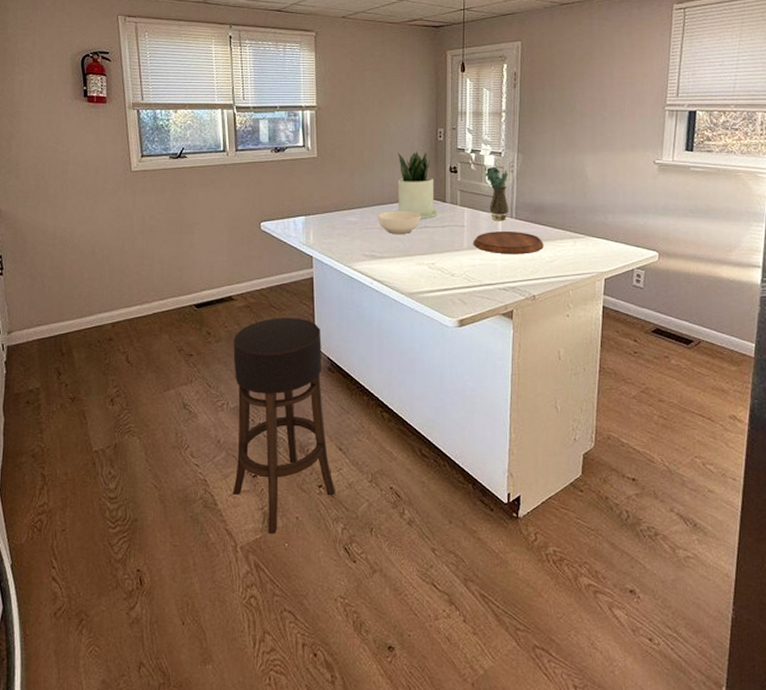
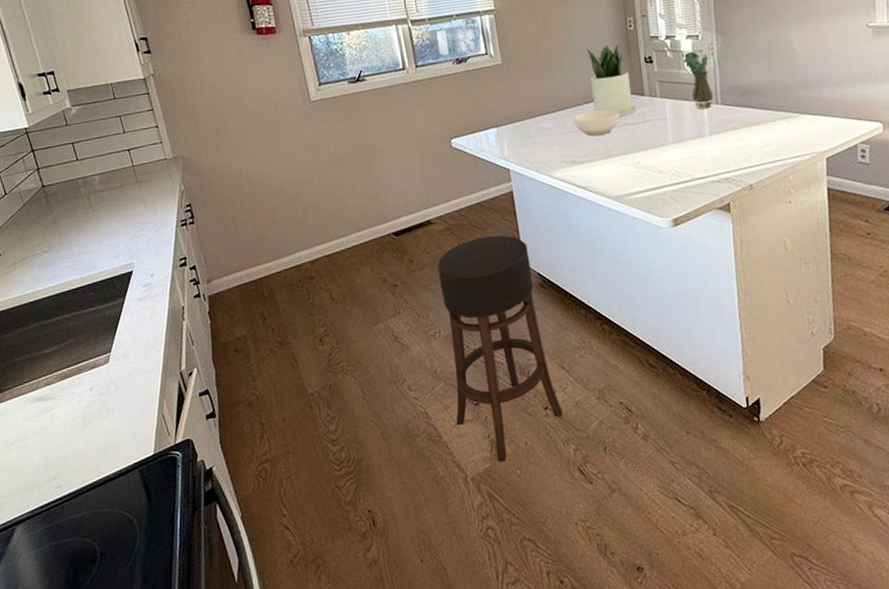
cutting board: present [474,232,544,255] -> none [679,118,756,144]

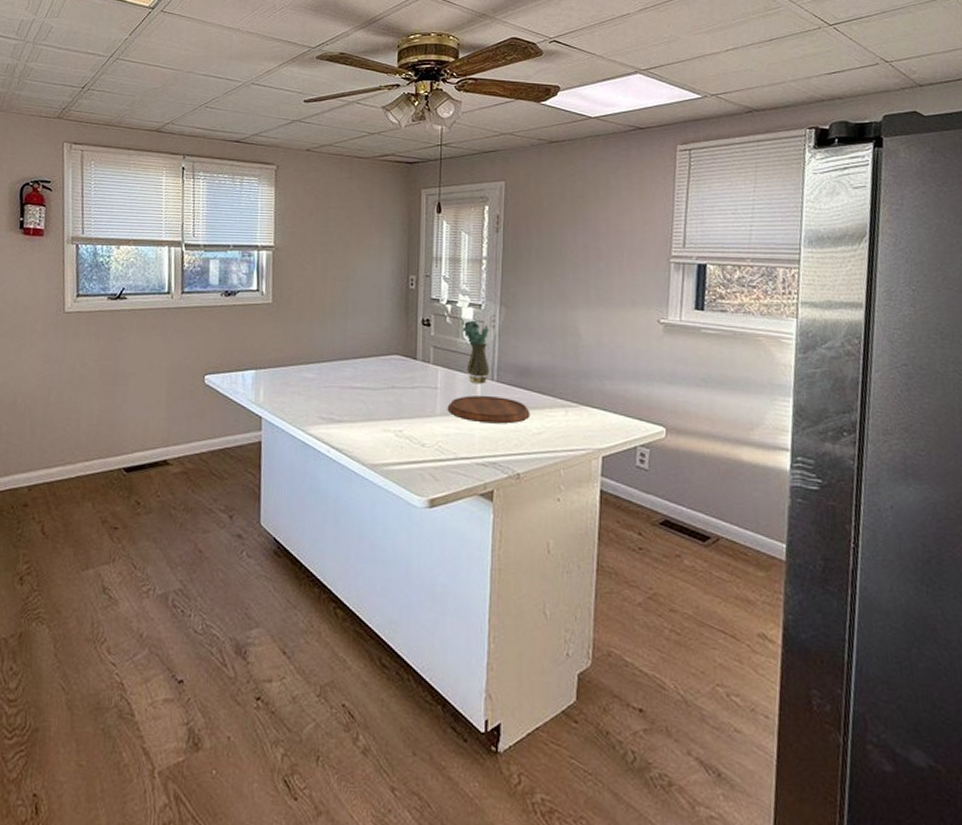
bar stool: present [437,235,563,462] -> none [153,487,276,757]
bowl: present [572,109,621,137] -> none [337,367,389,396]
planter: present [586,44,638,117] -> none [359,300,408,379]
cutting board: none [679,118,756,144] -> present [448,395,530,424]

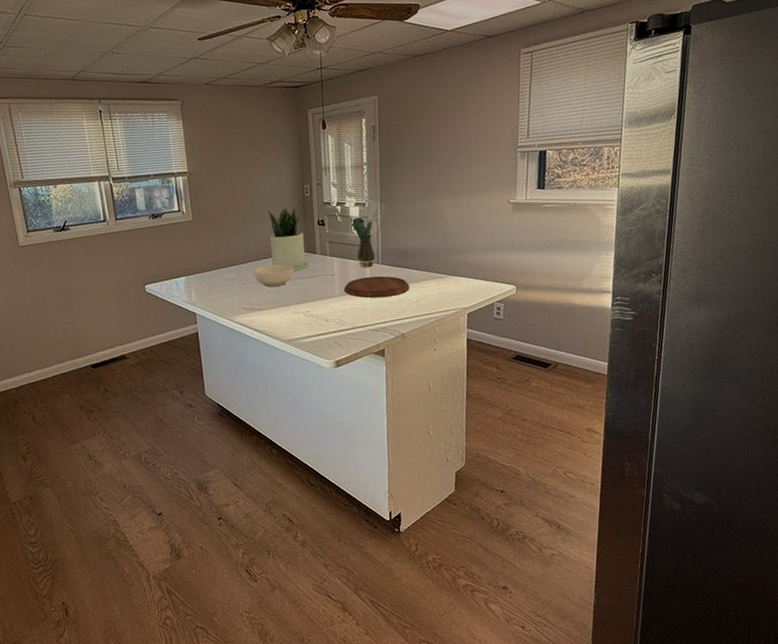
bowl: none [337,367,389,396] -> present [253,264,295,288]
planter: none [359,300,408,379] -> present [267,208,310,272]

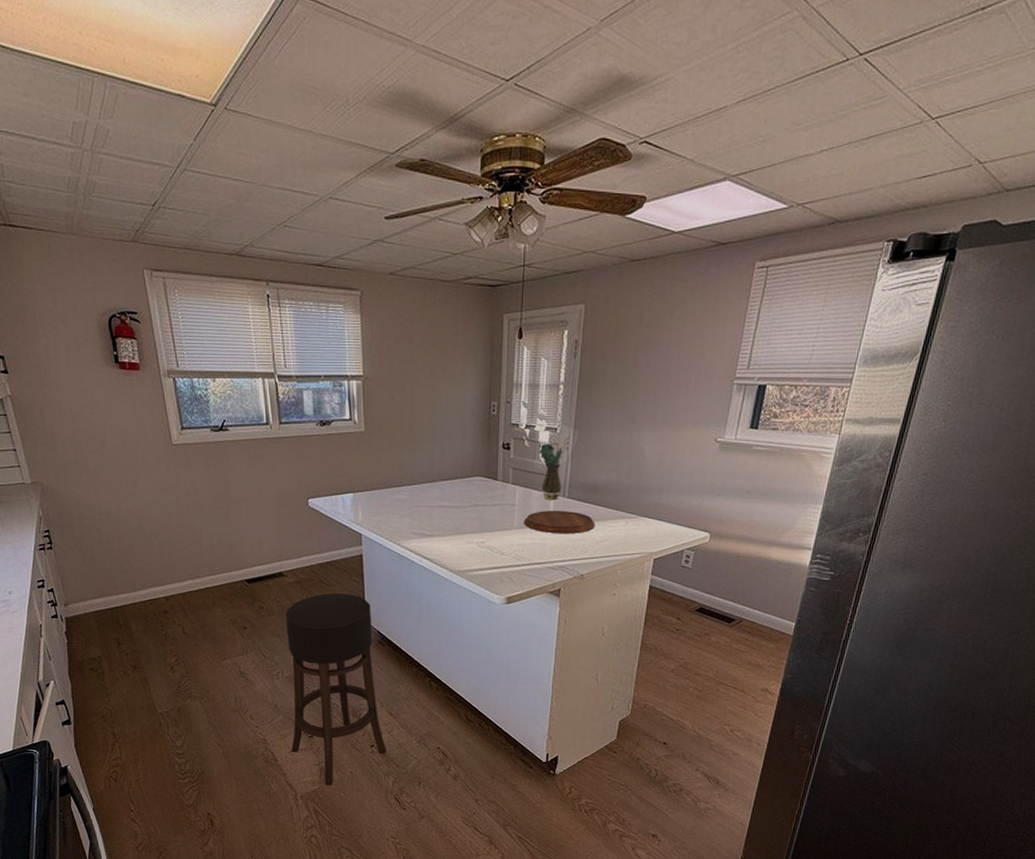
bar stool: none [129,370,234,563] -> present [285,592,386,786]
bowl: present [253,264,295,288] -> none [426,488,473,513]
planter: present [267,208,310,272] -> none [446,426,490,498]

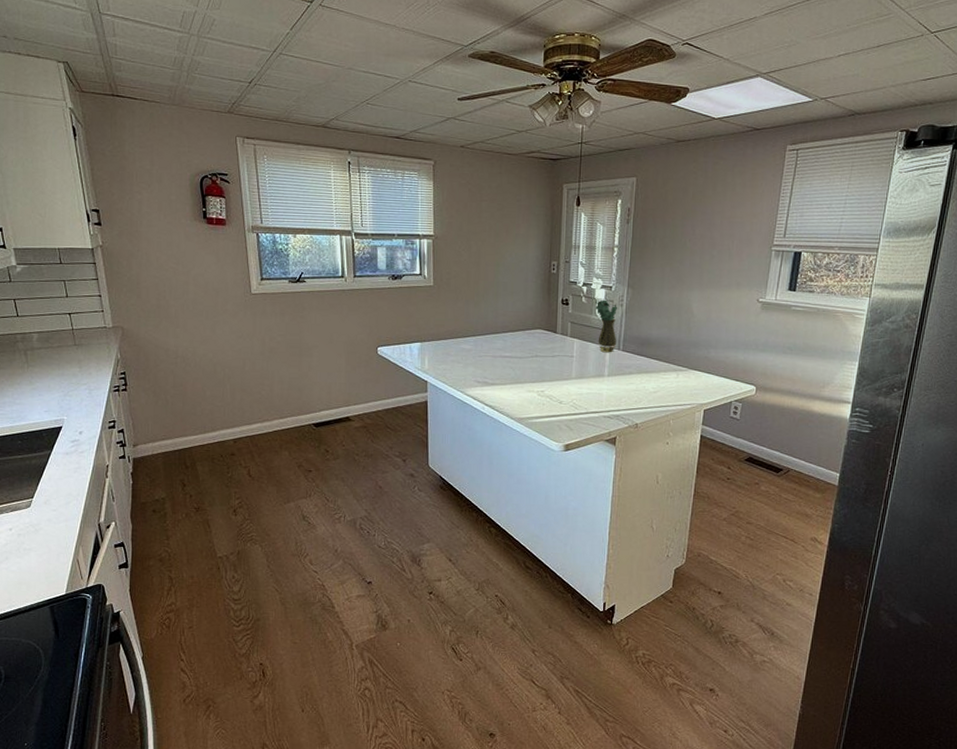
bar stool: present [285,592,386,786] -> none [349,437,445,634]
cutting board: present [524,511,595,534] -> none [582,362,648,385]

